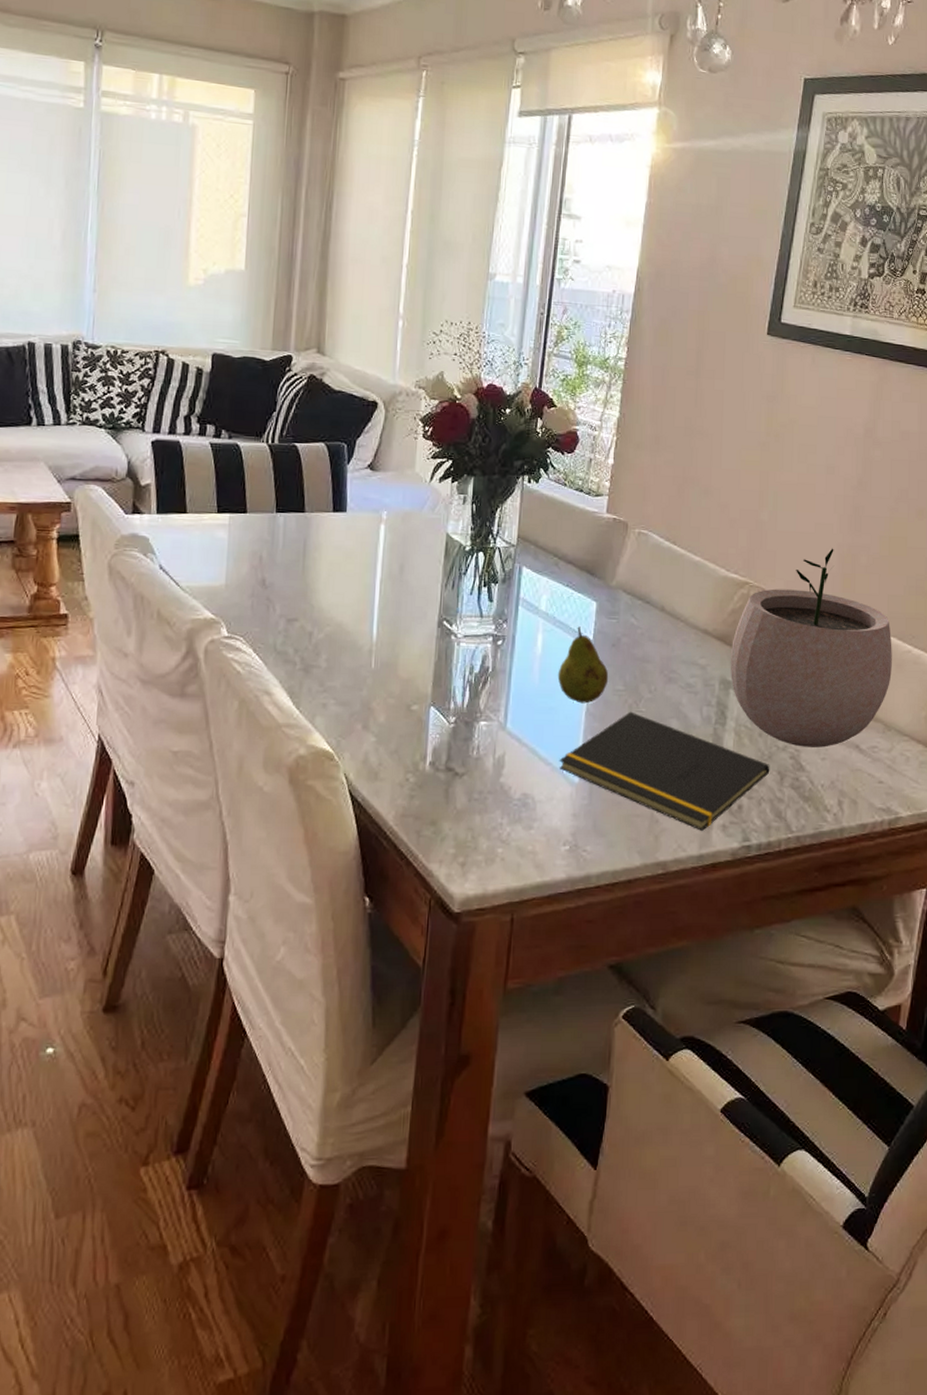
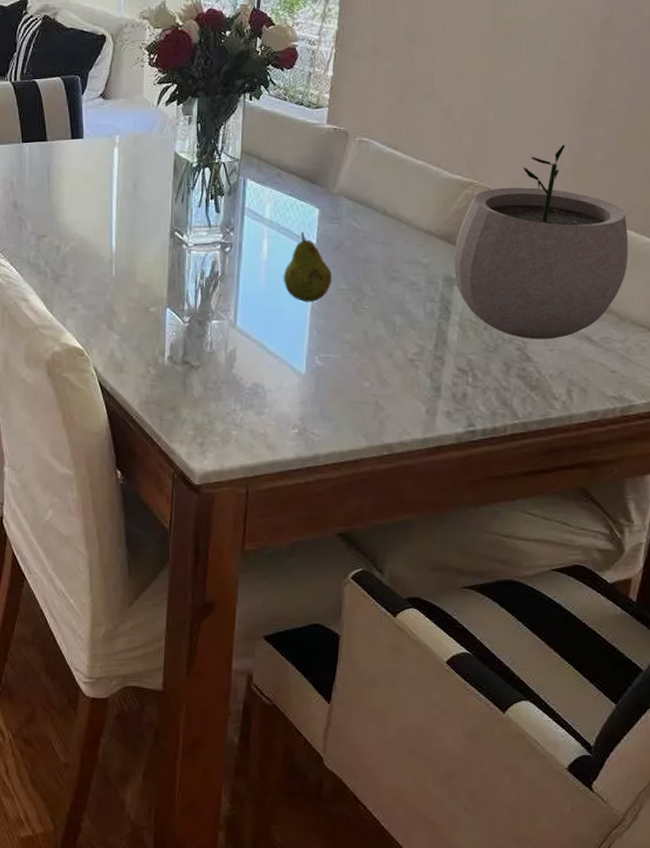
notepad: present [559,711,770,831] -> none [286,309,496,417]

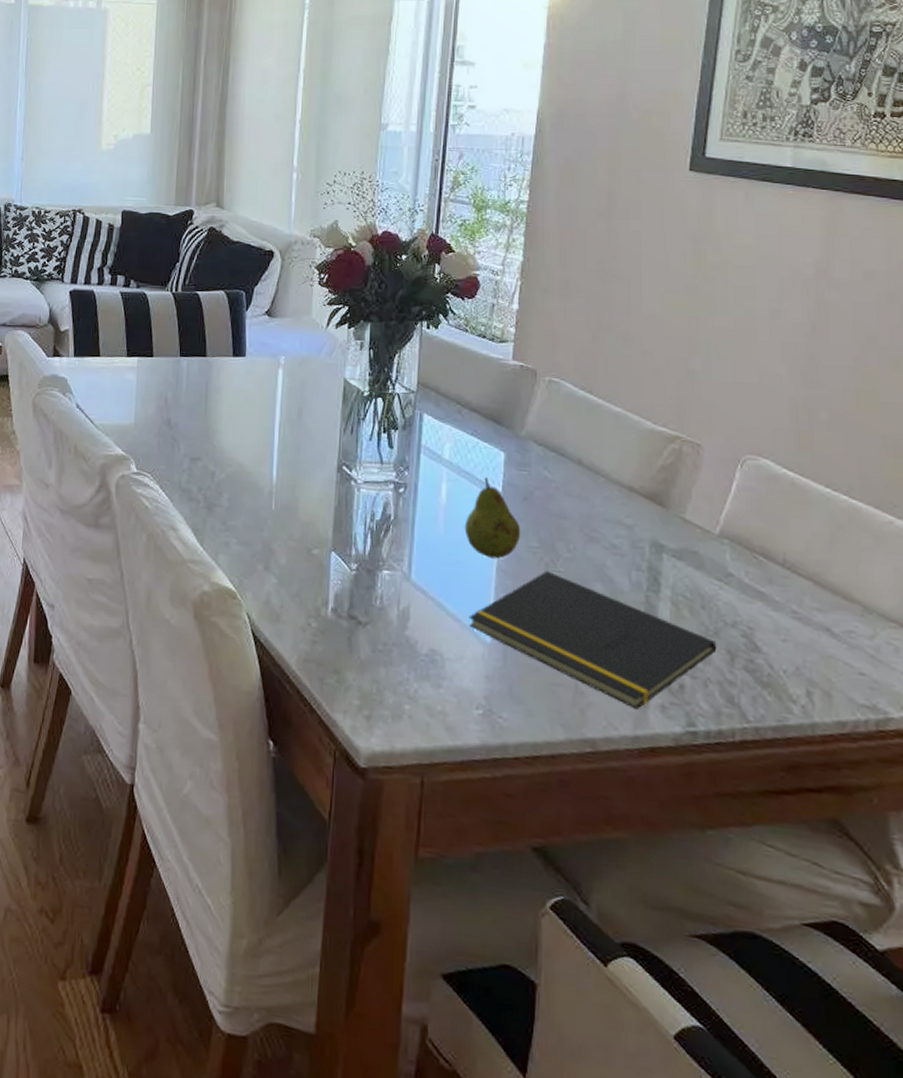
notepad: none [286,309,496,417] -> present [468,570,717,709]
plant pot: present [454,144,629,339] -> none [663,401,869,627]

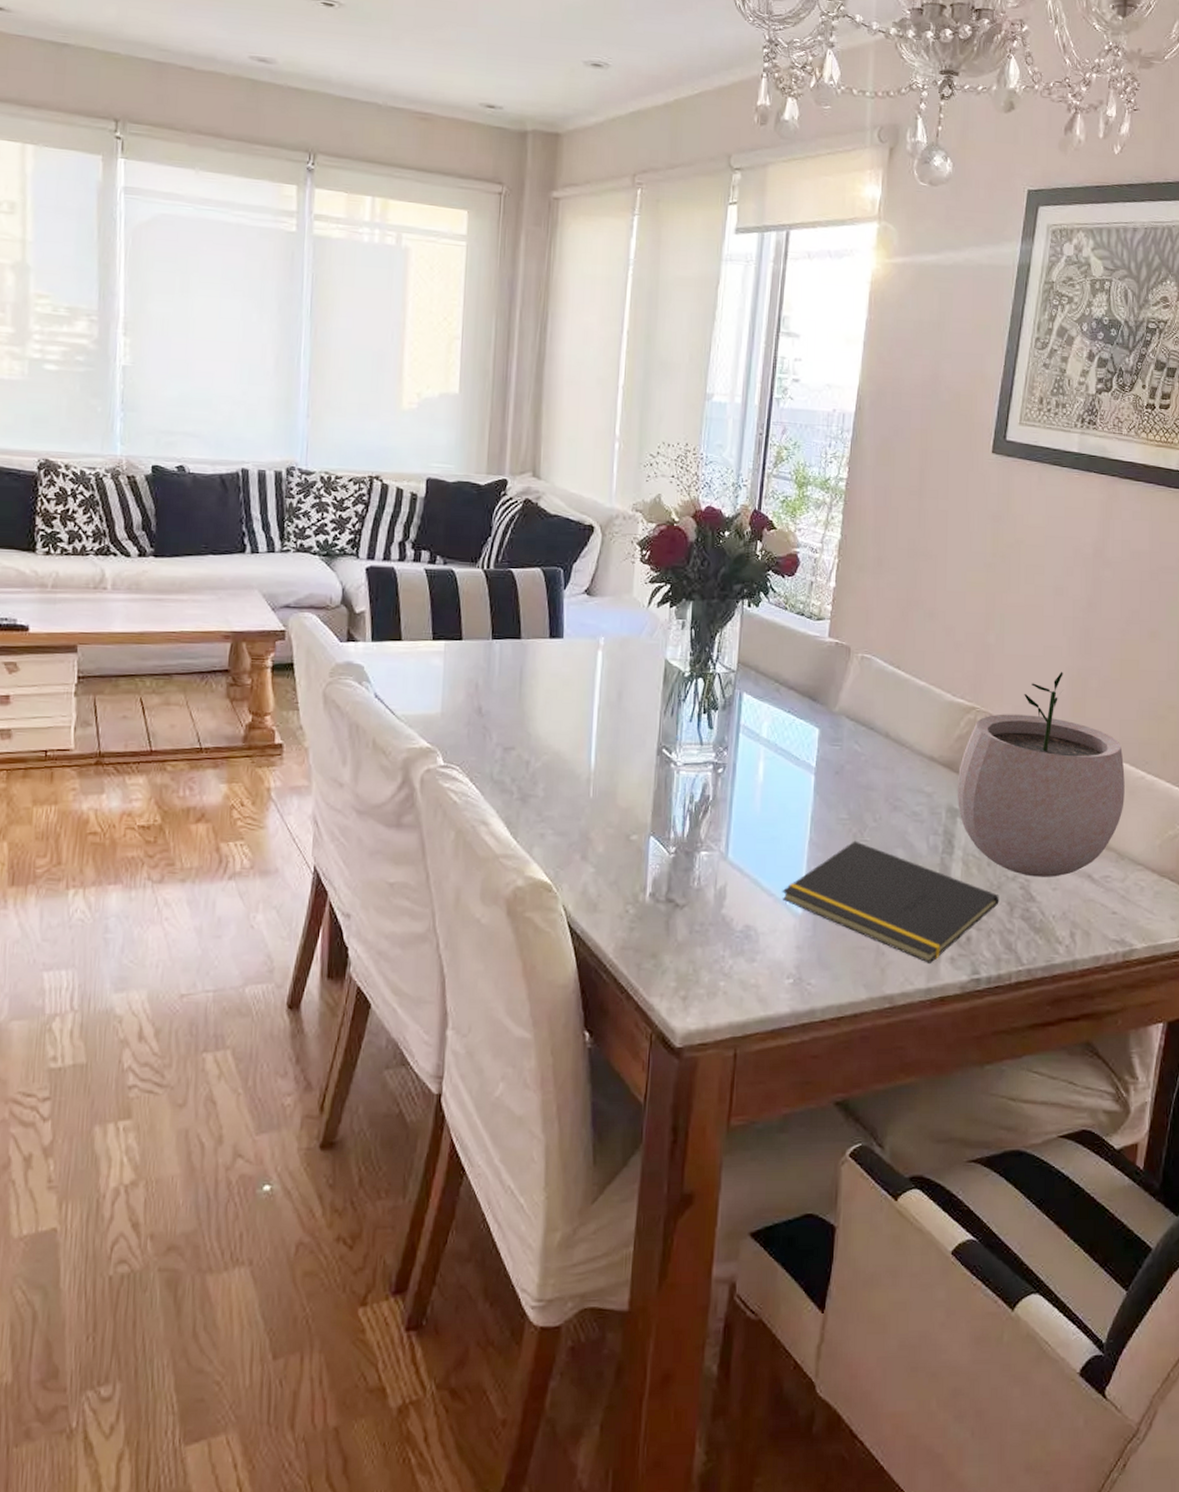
fruit: present [464,477,521,559] -> none [779,754,832,833]
plant pot: none [663,401,869,627] -> present [958,671,1125,877]

